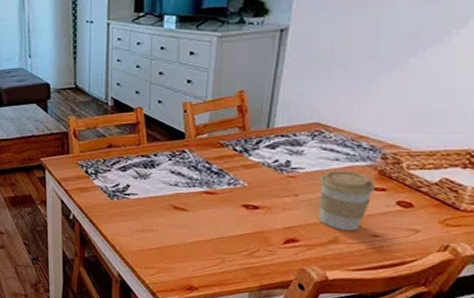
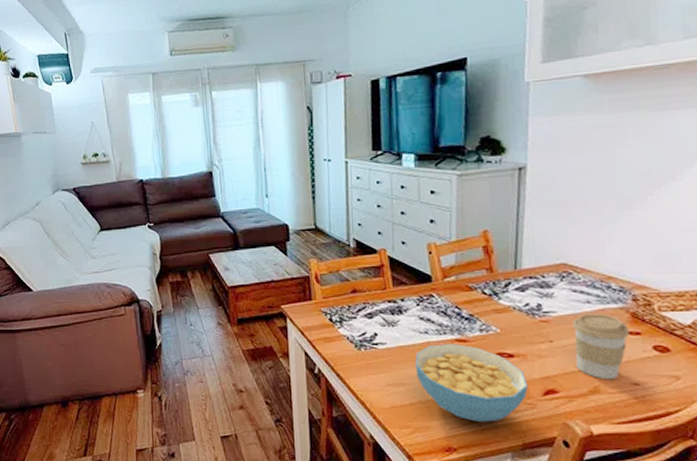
cereal bowl: none [163,195,270,266] -> present [415,344,528,422]

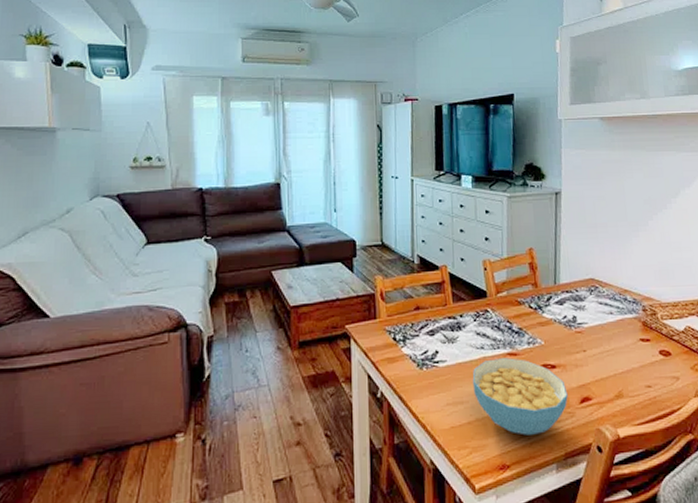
coffee cup: present [573,314,630,380] -> none [600,323,643,385]

